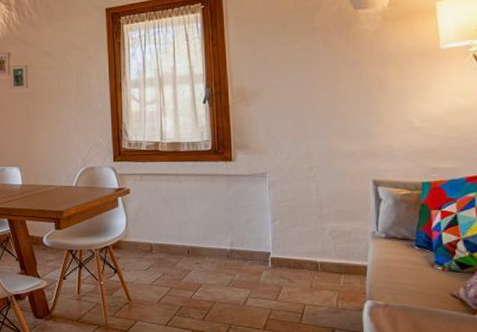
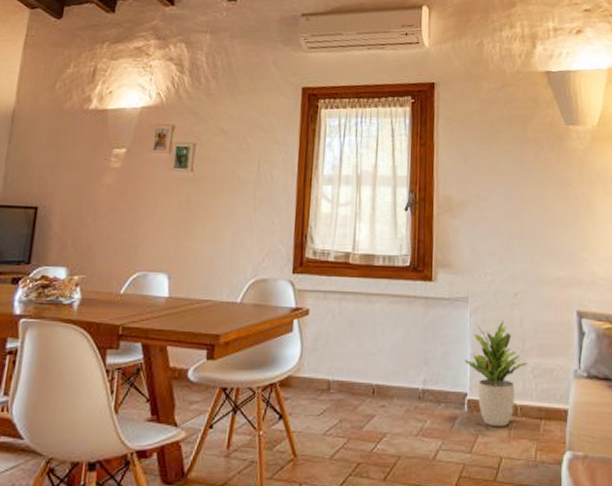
potted plant: none [266,191,326,280] -> present [464,320,528,427]

